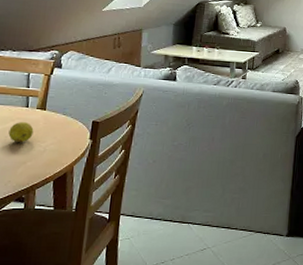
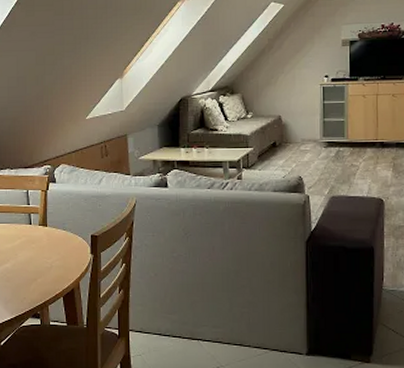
fruit: present [8,122,34,142] -> none [18,239,39,259]

